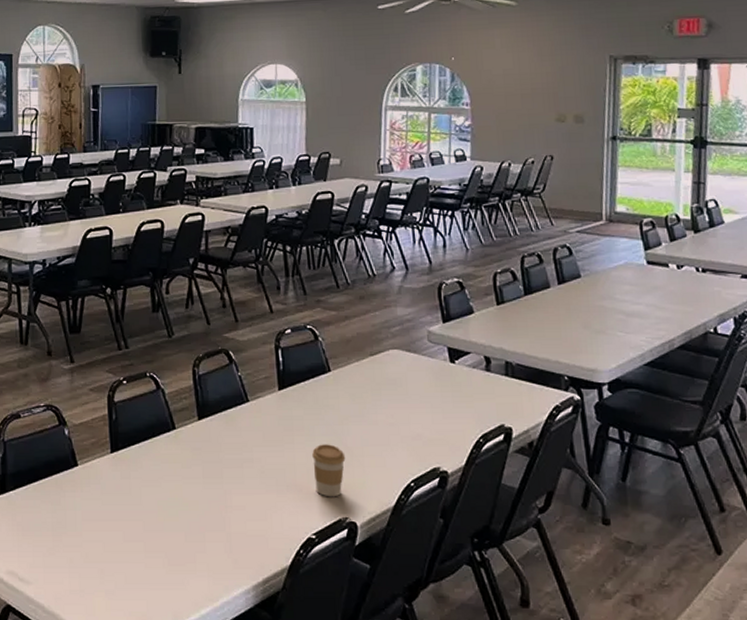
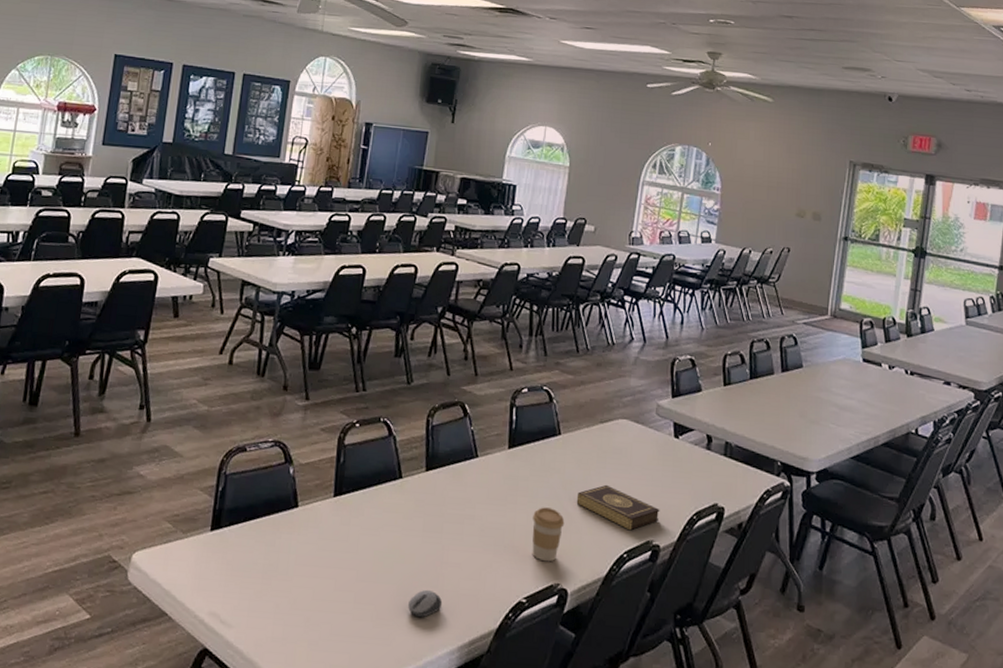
computer mouse: none [198,533,232,561] -> present [408,589,443,618]
book: none [355,416,444,460] -> present [576,484,660,531]

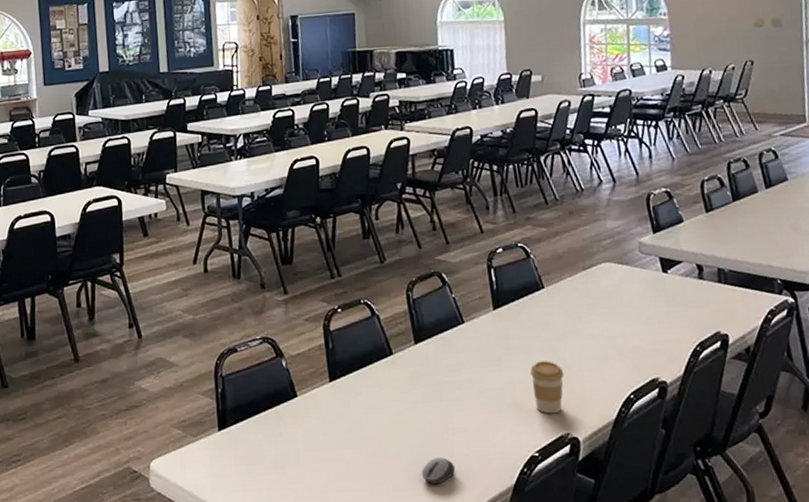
book: present [576,484,660,531] -> none [571,329,661,372]

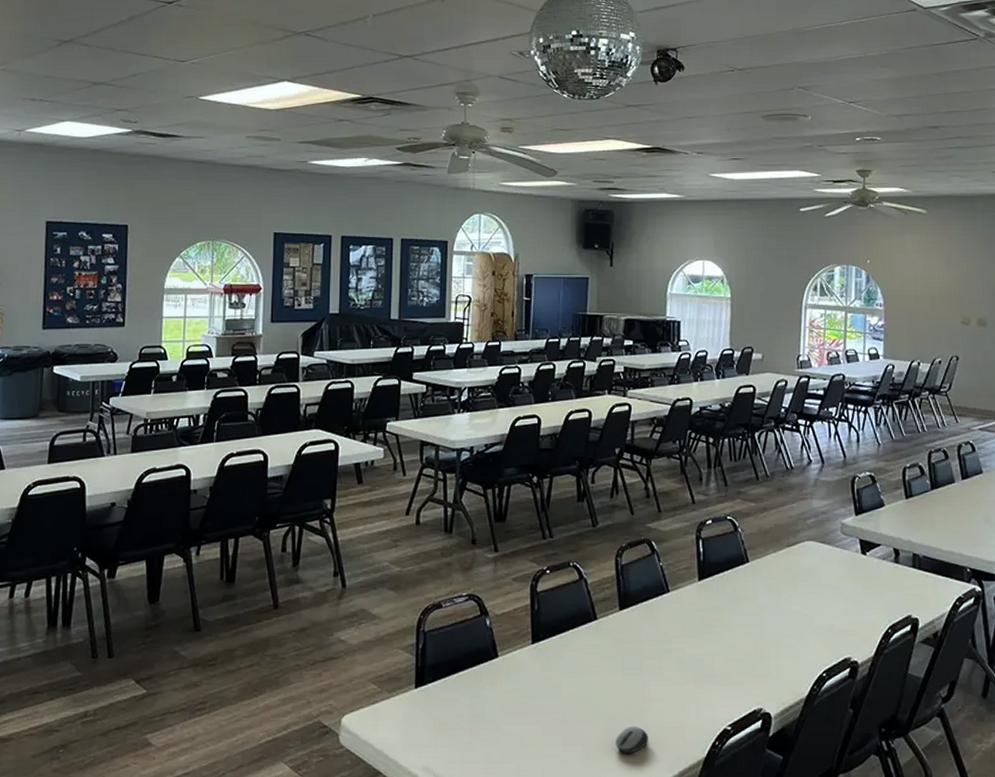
coffee cup: present [530,361,564,414] -> none [729,635,762,688]

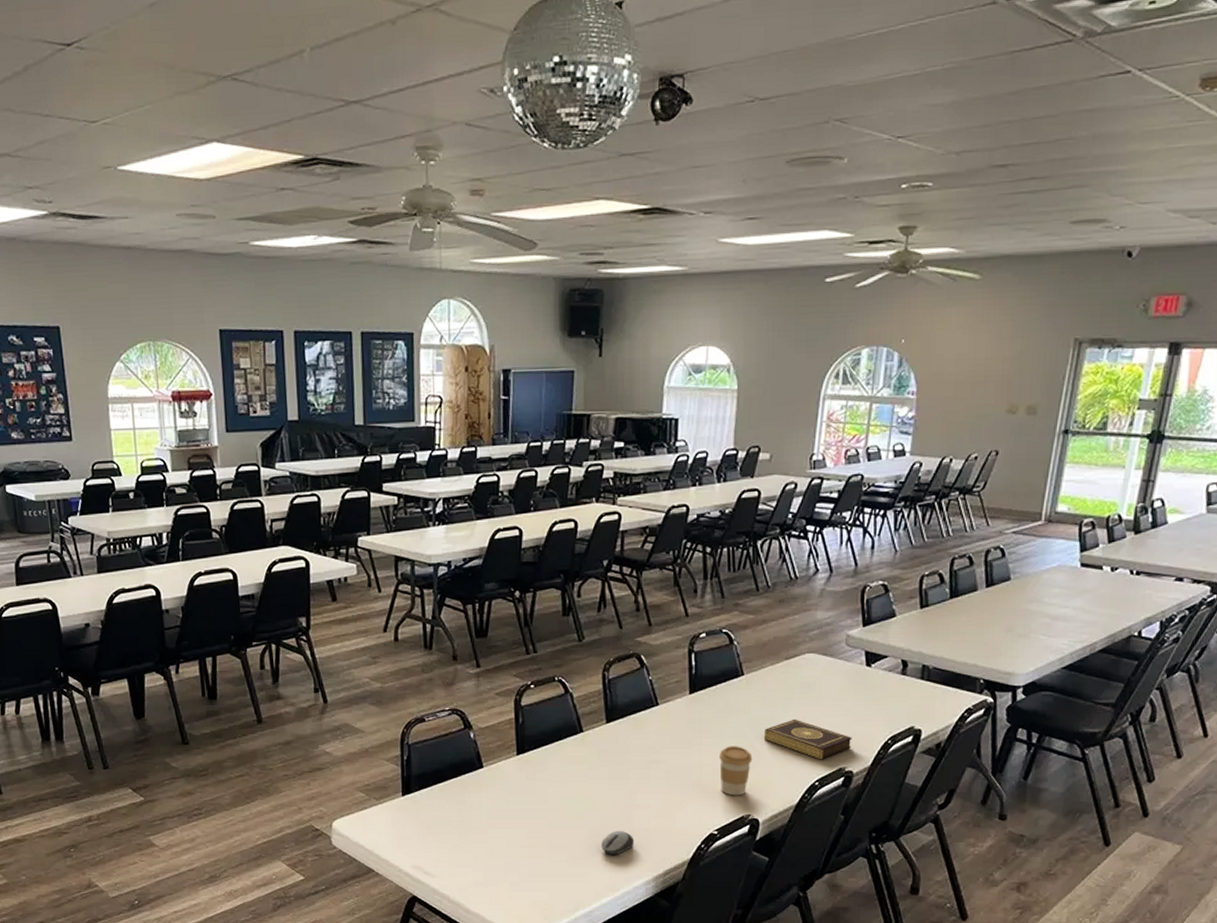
coffee cup: none [729,635,762,688] -> present [719,746,753,796]
book: none [771,606,855,650] -> present [764,718,852,760]

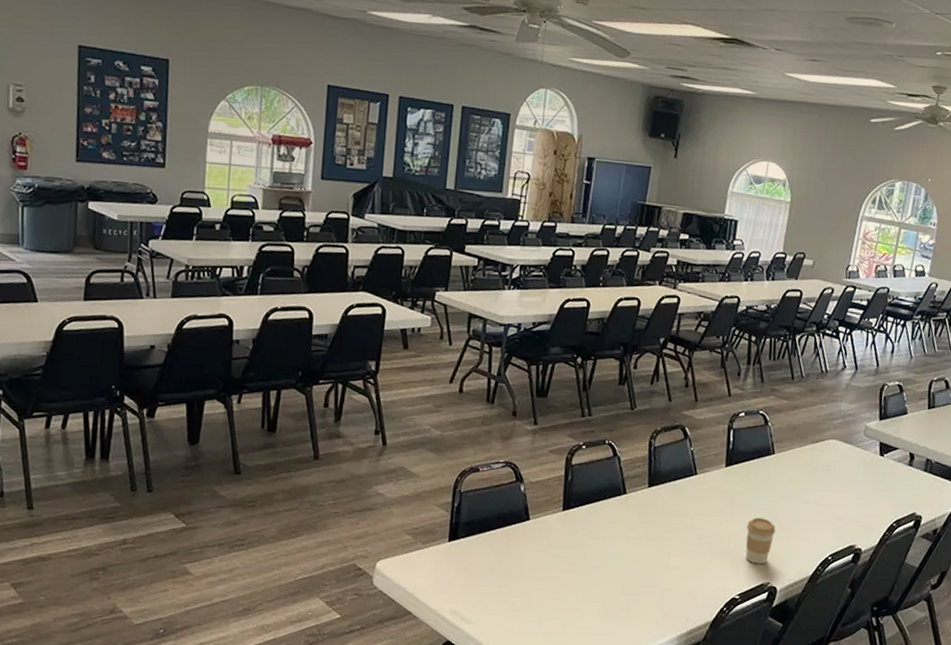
computer mouse: present [601,830,635,855] -> none [632,589,664,613]
book: present [764,718,852,760] -> none [787,497,863,537]

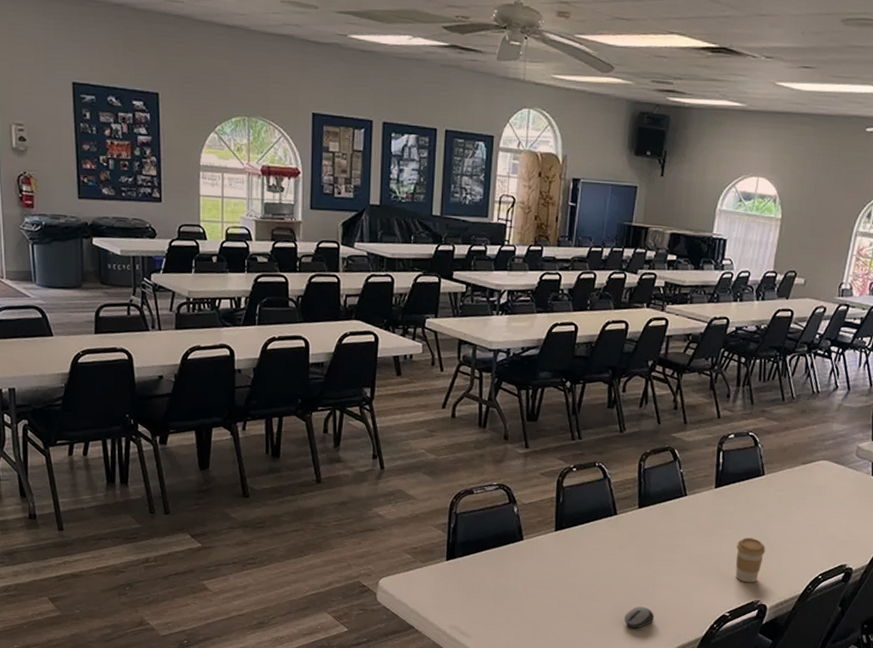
computer mouse: none [632,589,664,613] -> present [624,606,655,629]

